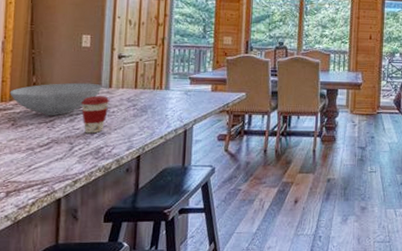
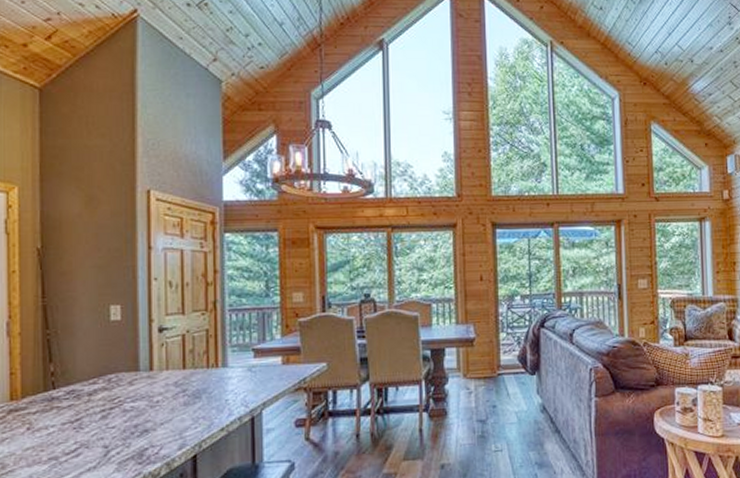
bowl: present [9,82,102,115] -> none [21,366,141,413]
coffee cup: present [81,96,110,134] -> none [115,382,152,432]

